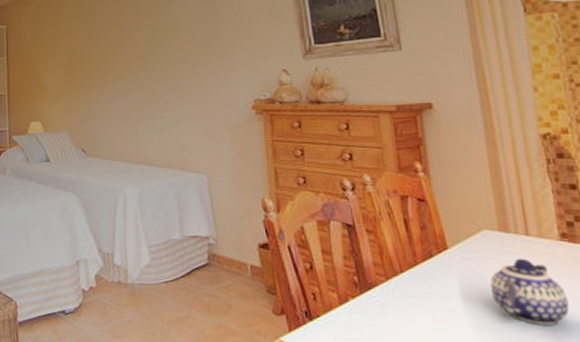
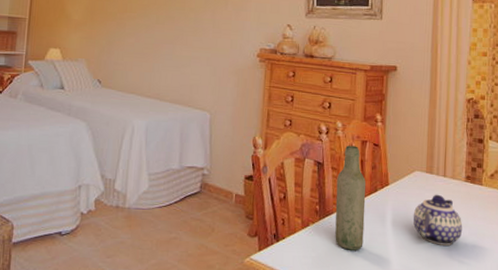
bottle: none [375,202,426,331] -> present [335,145,366,250]

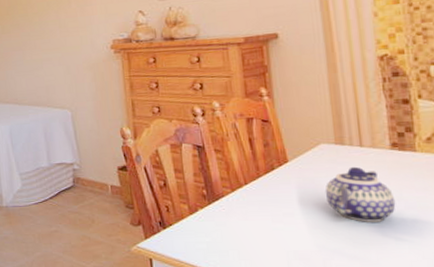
bottle: present [335,145,366,250] -> none [222,124,266,233]

